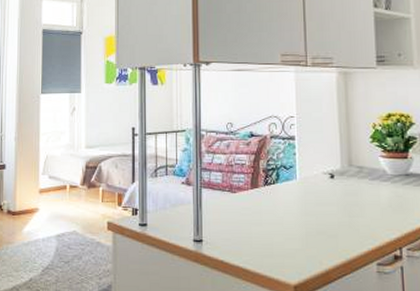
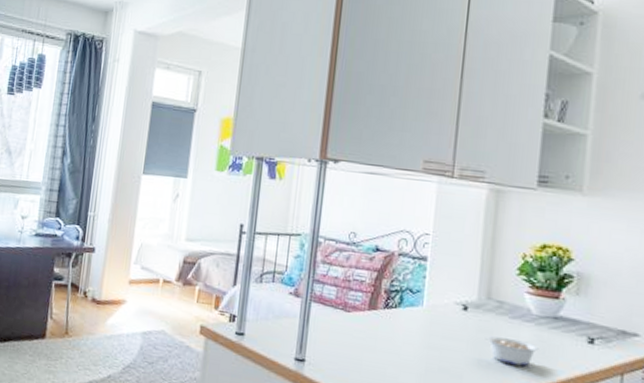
legume: none [352,197,397,220] -> present [485,336,539,366]

